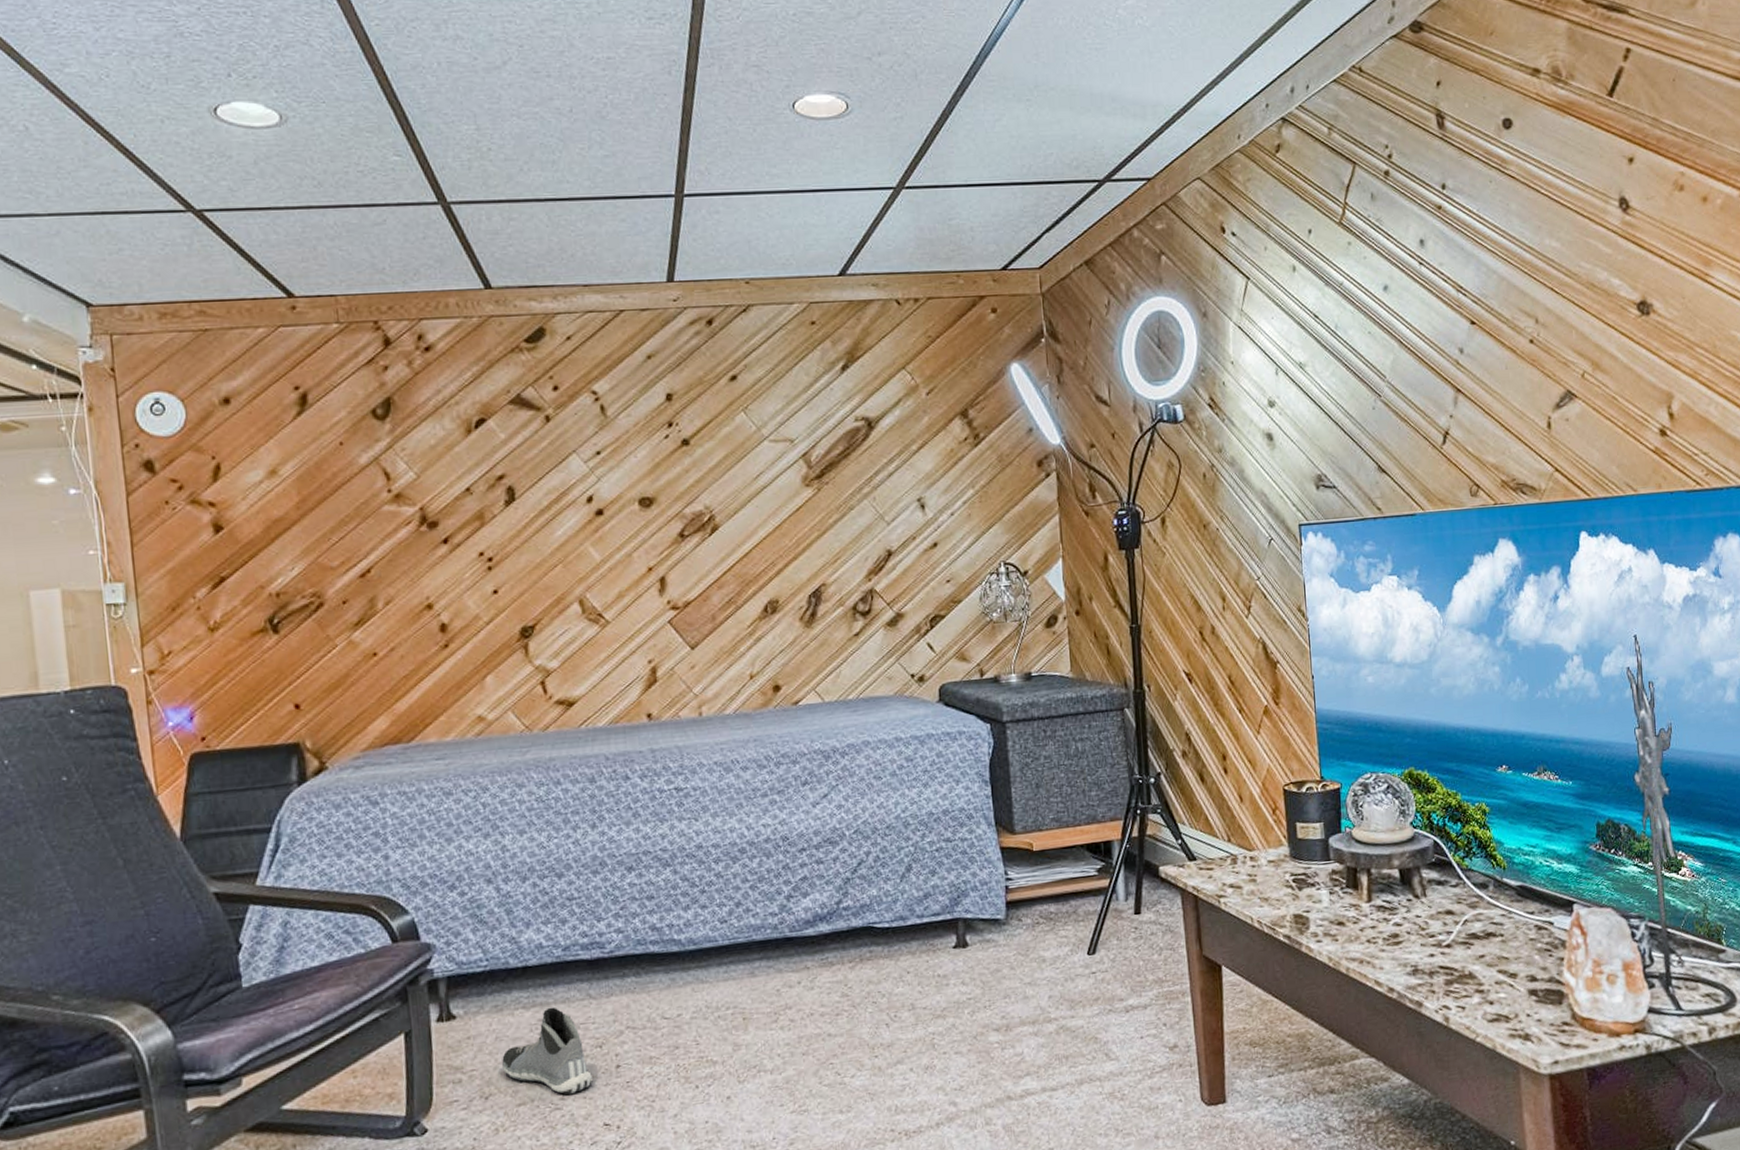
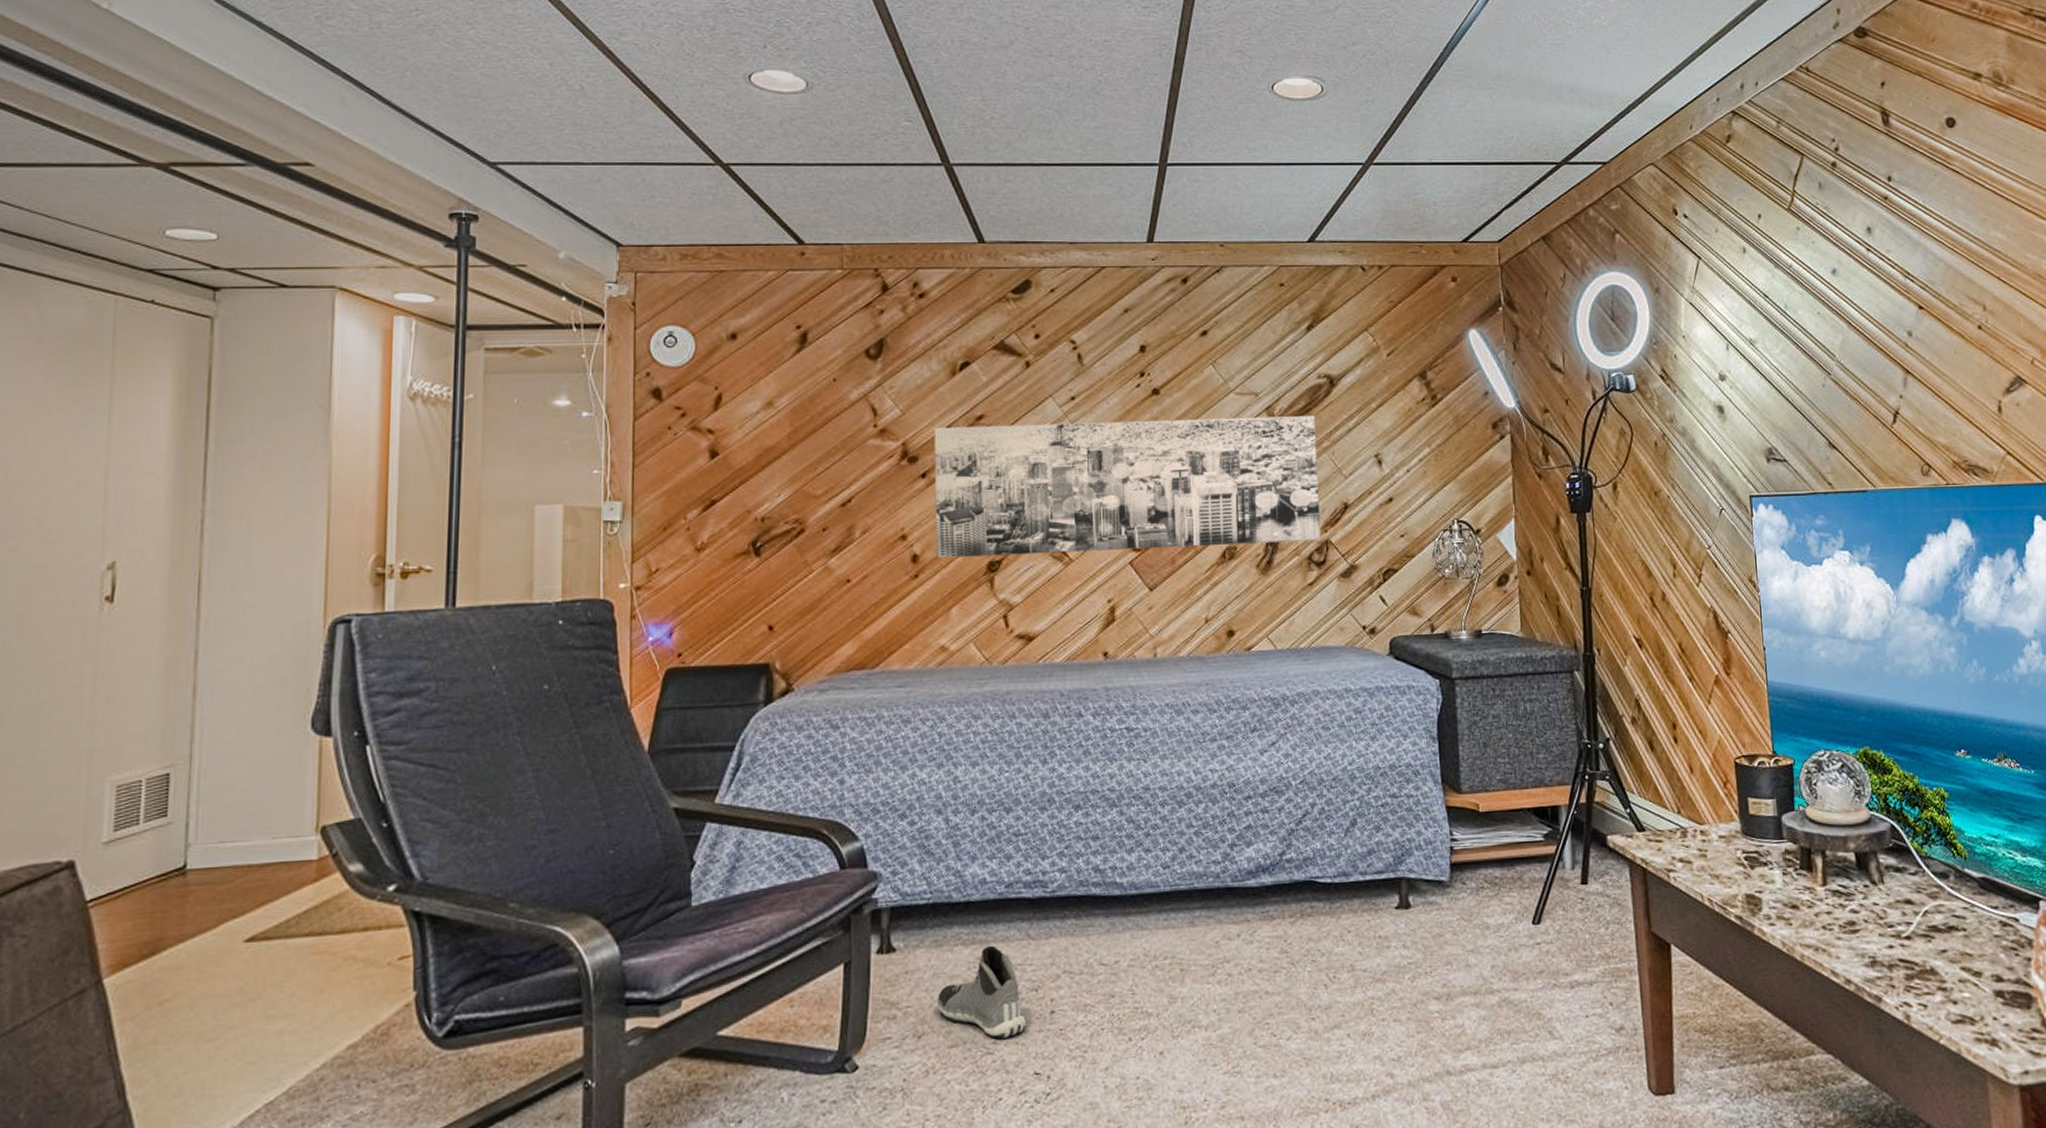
wall art: none [453,461,865,626] -> present [934,416,1321,558]

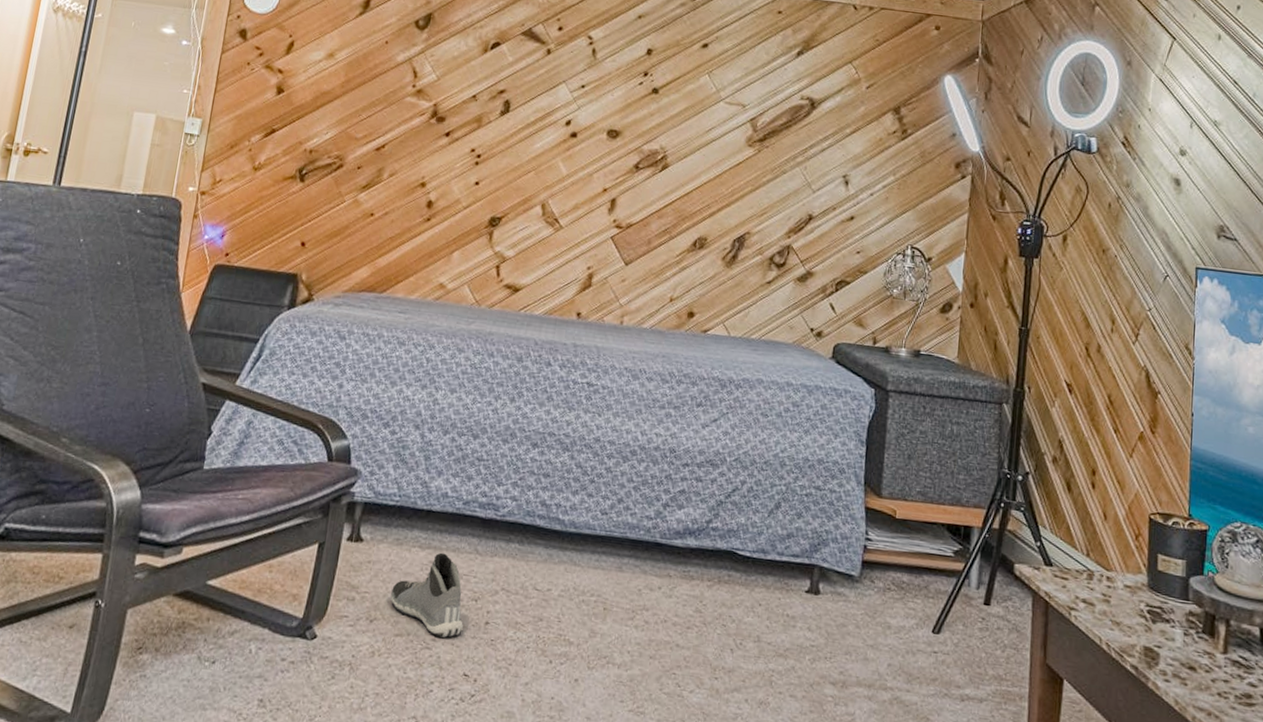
wall art: present [934,416,1321,558] -> none [448,94,793,245]

